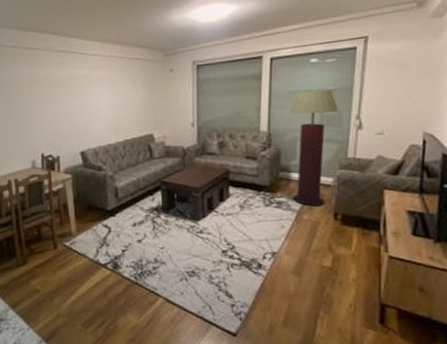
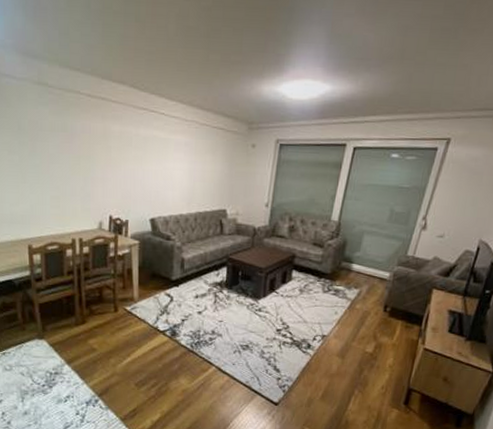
floor lamp: present [289,90,339,207] -> none [350,185,409,298]

